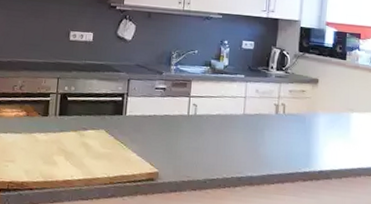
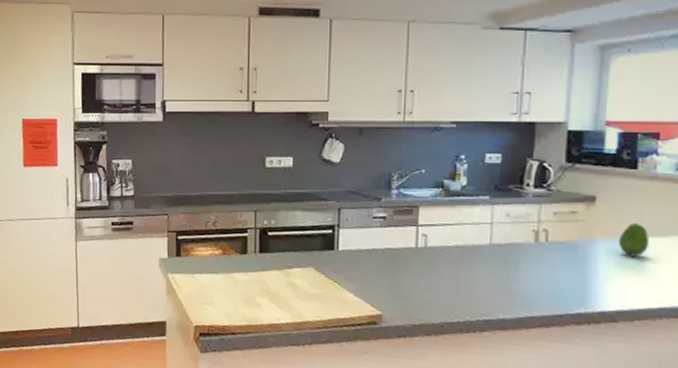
fruit: none [333,101,354,127] -> present [619,223,650,256]

